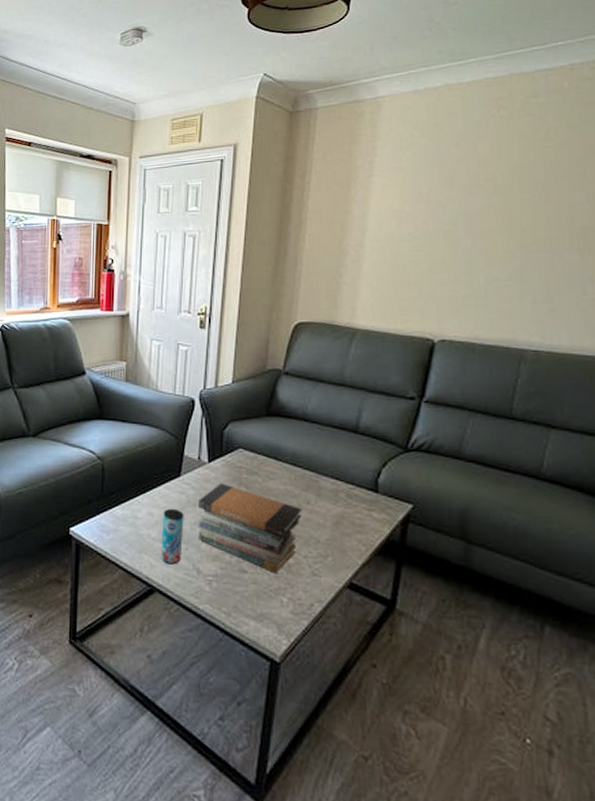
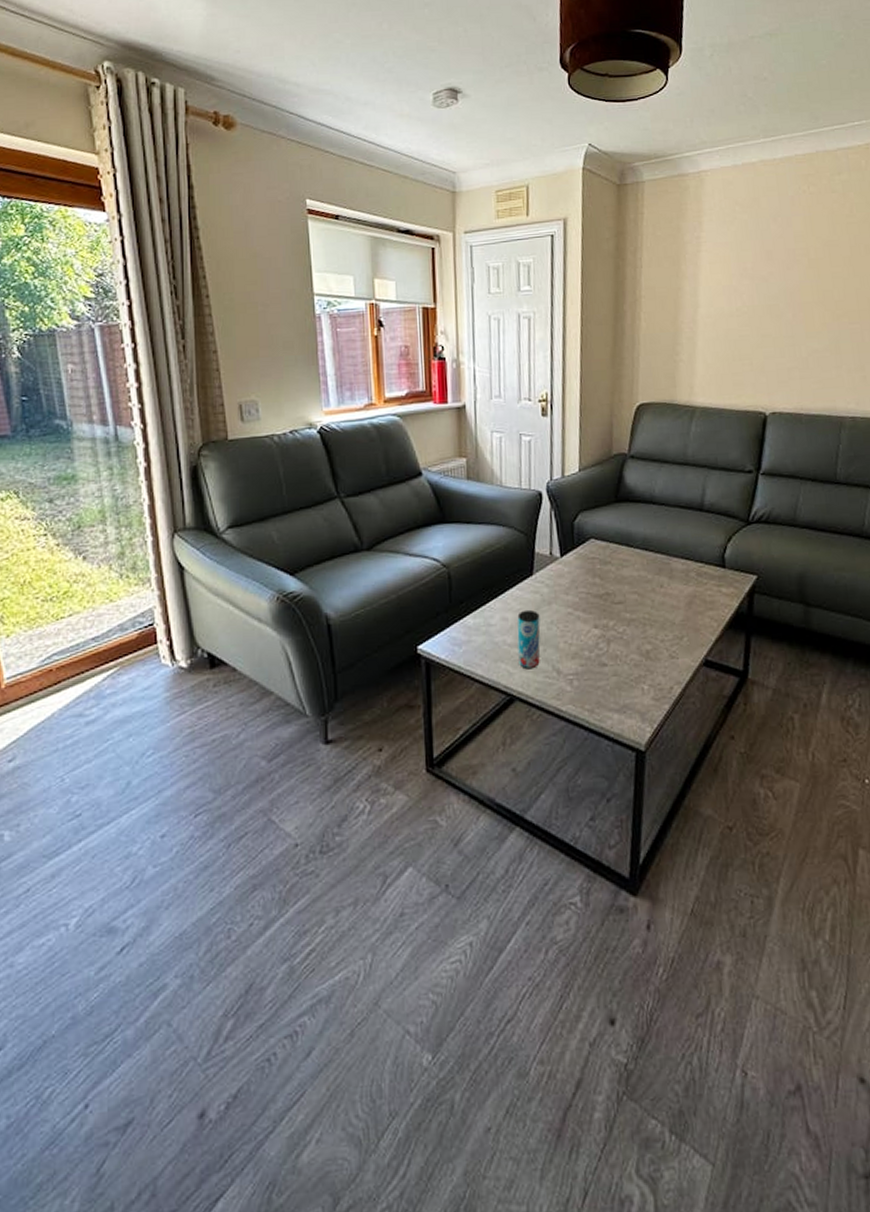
book stack: present [197,483,303,574] -> none [553,577,657,663]

